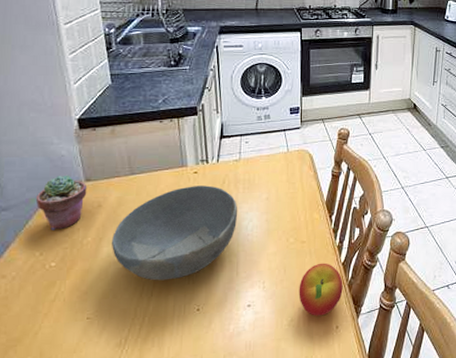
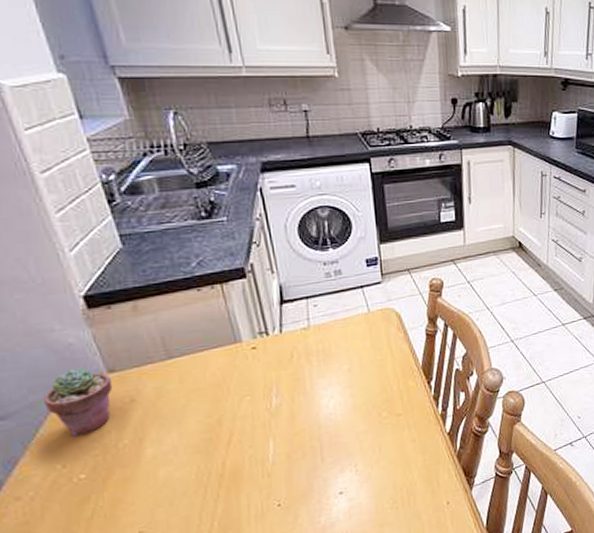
bowl: present [111,185,238,281] -> none [155,362,315,480]
apple: present [299,262,343,316] -> none [399,435,451,495]

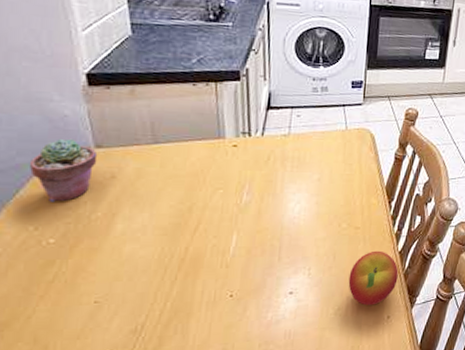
apple: none [399,435,451,495] -> present [348,250,399,306]

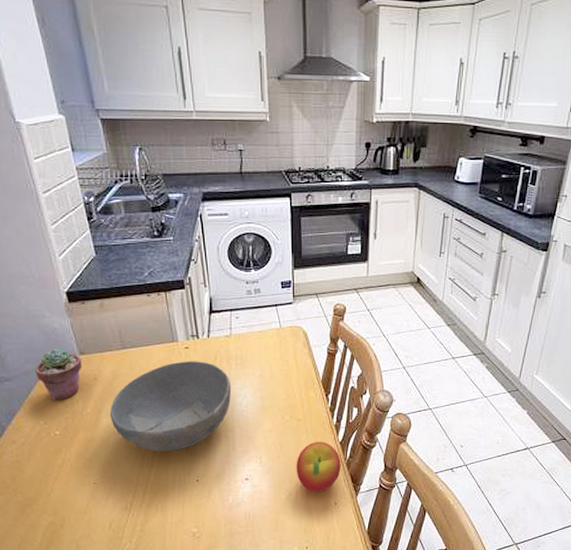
bowl: none [126,160,284,264] -> present [109,361,232,452]

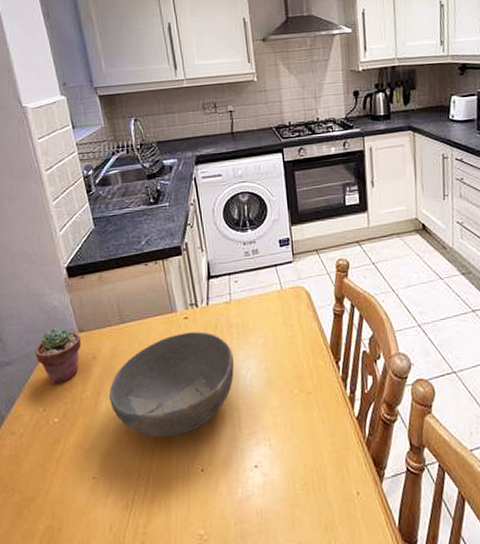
apple: present [296,441,341,492] -> none [309,417,361,480]

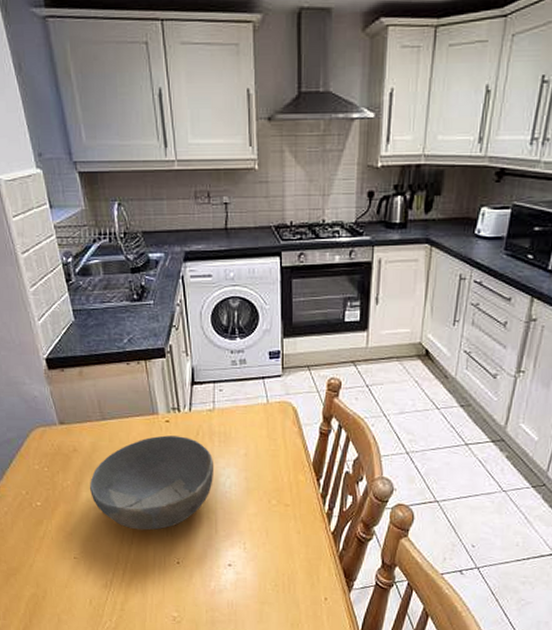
potted succulent: present [36,326,82,385] -> none [17,416,62,471]

